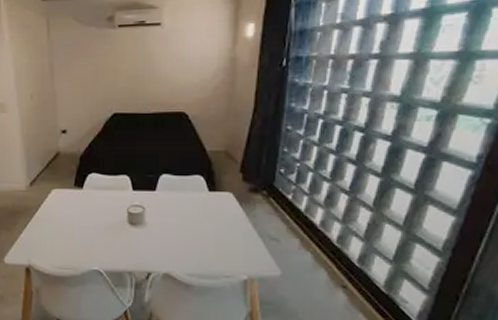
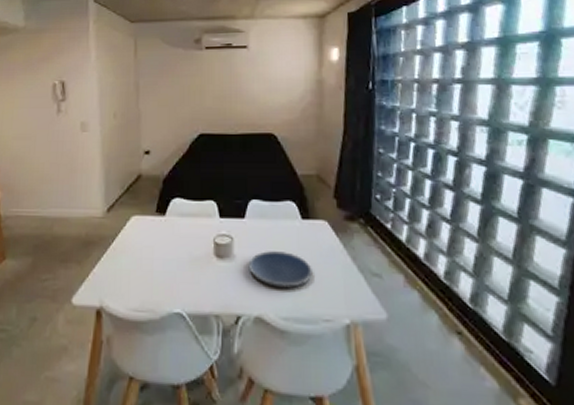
plate: none [158,219,216,250] -> present [248,251,313,288]

